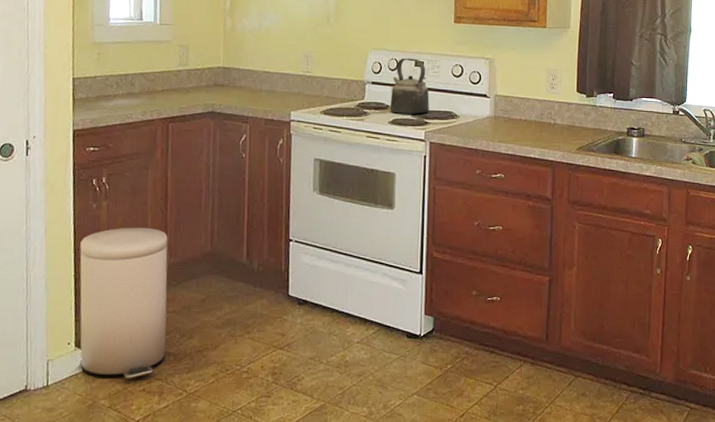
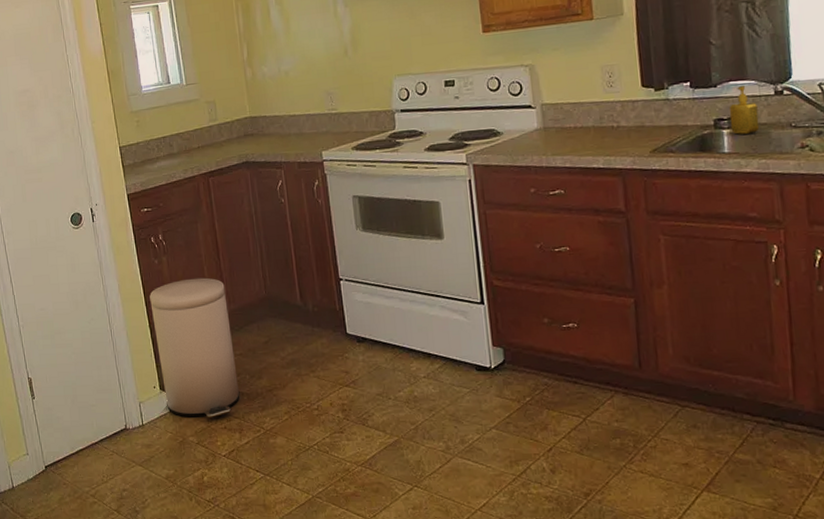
kettle: present [390,58,430,115] -> none [423,78,468,140]
soap dispenser: none [639,103,660,144] -> present [729,86,760,135]

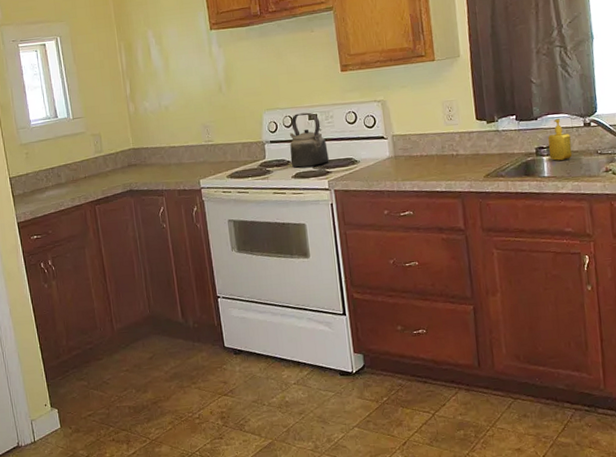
pedal bin: present [149,277,240,418] -> none [40,299,127,432]
kettle: none [423,78,468,140] -> present [290,112,329,168]

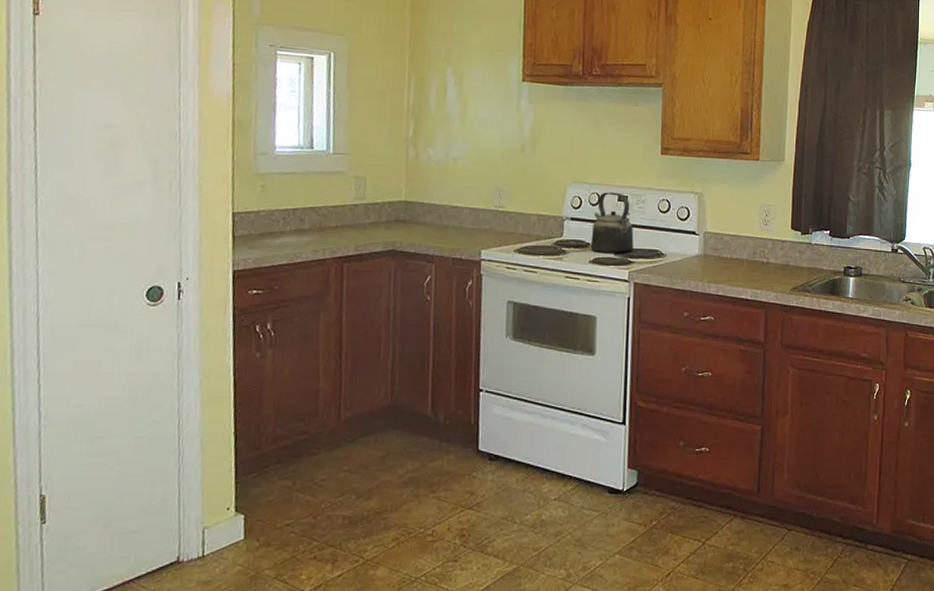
soap dispenser: present [548,119,573,161] -> none [856,241,878,284]

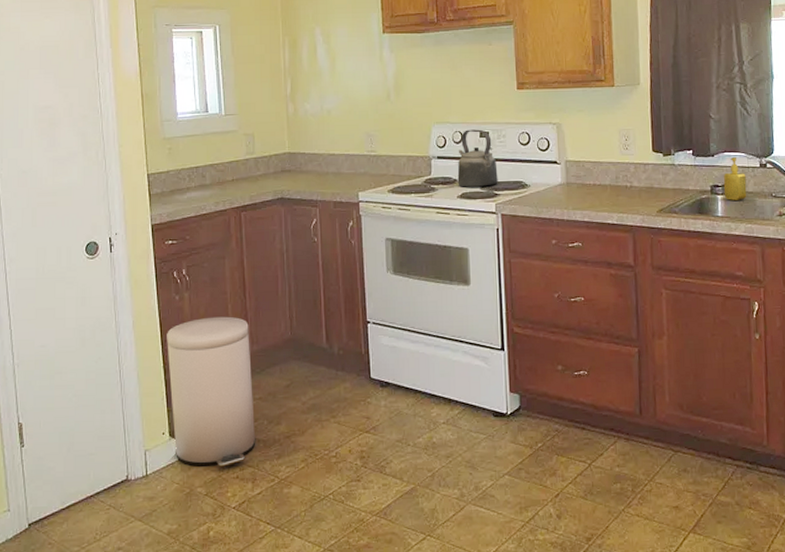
pedal bin: none [240,378,343,547] -> present [167,316,256,467]
soap dispenser: none [856,241,878,284] -> present [723,157,747,201]

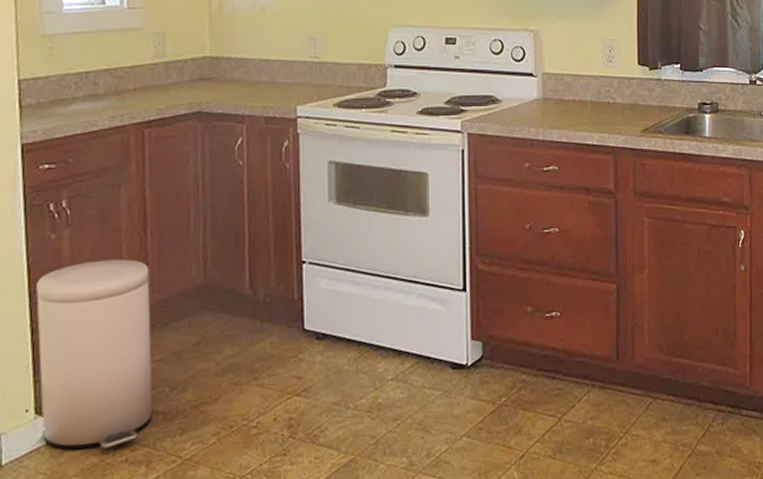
kettle: present [457,129,498,188] -> none [418,35,465,103]
soap dispenser: present [723,157,747,201] -> none [711,73,736,121]

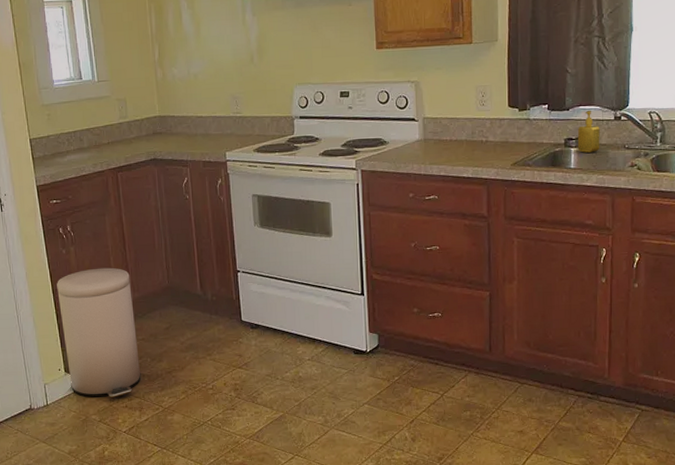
soap dispenser: none [711,73,736,121] -> present [577,111,600,154]

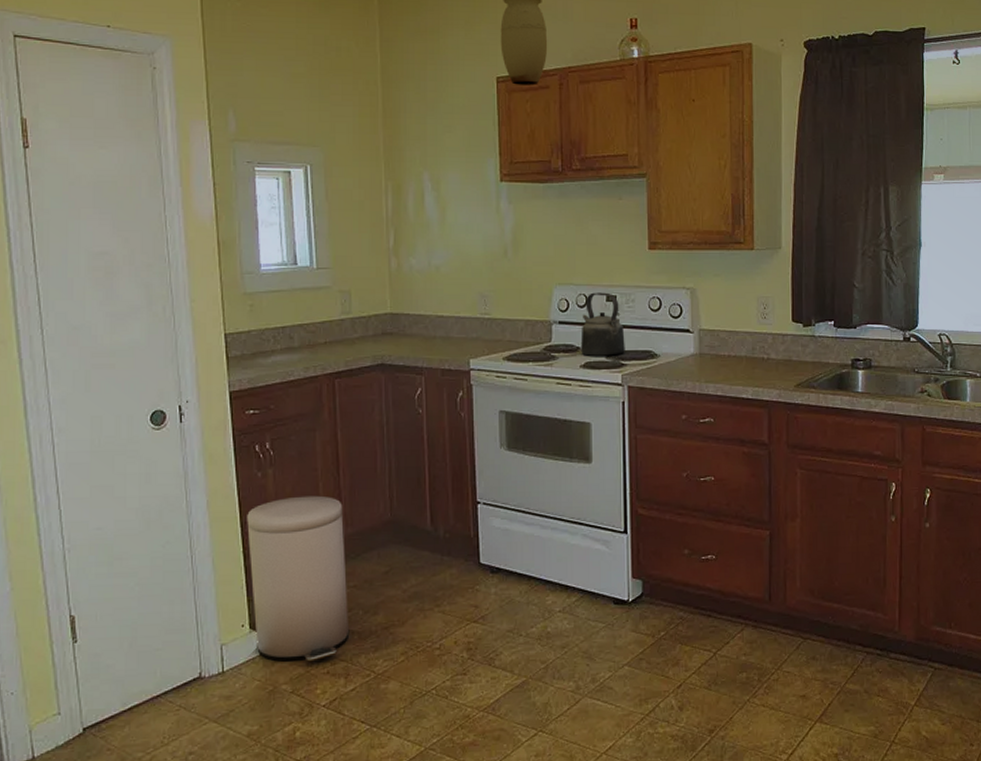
kettle: none [319,89,358,146] -> present [580,292,625,357]
soap dispenser: present [577,111,600,154] -> none [865,330,889,377]

